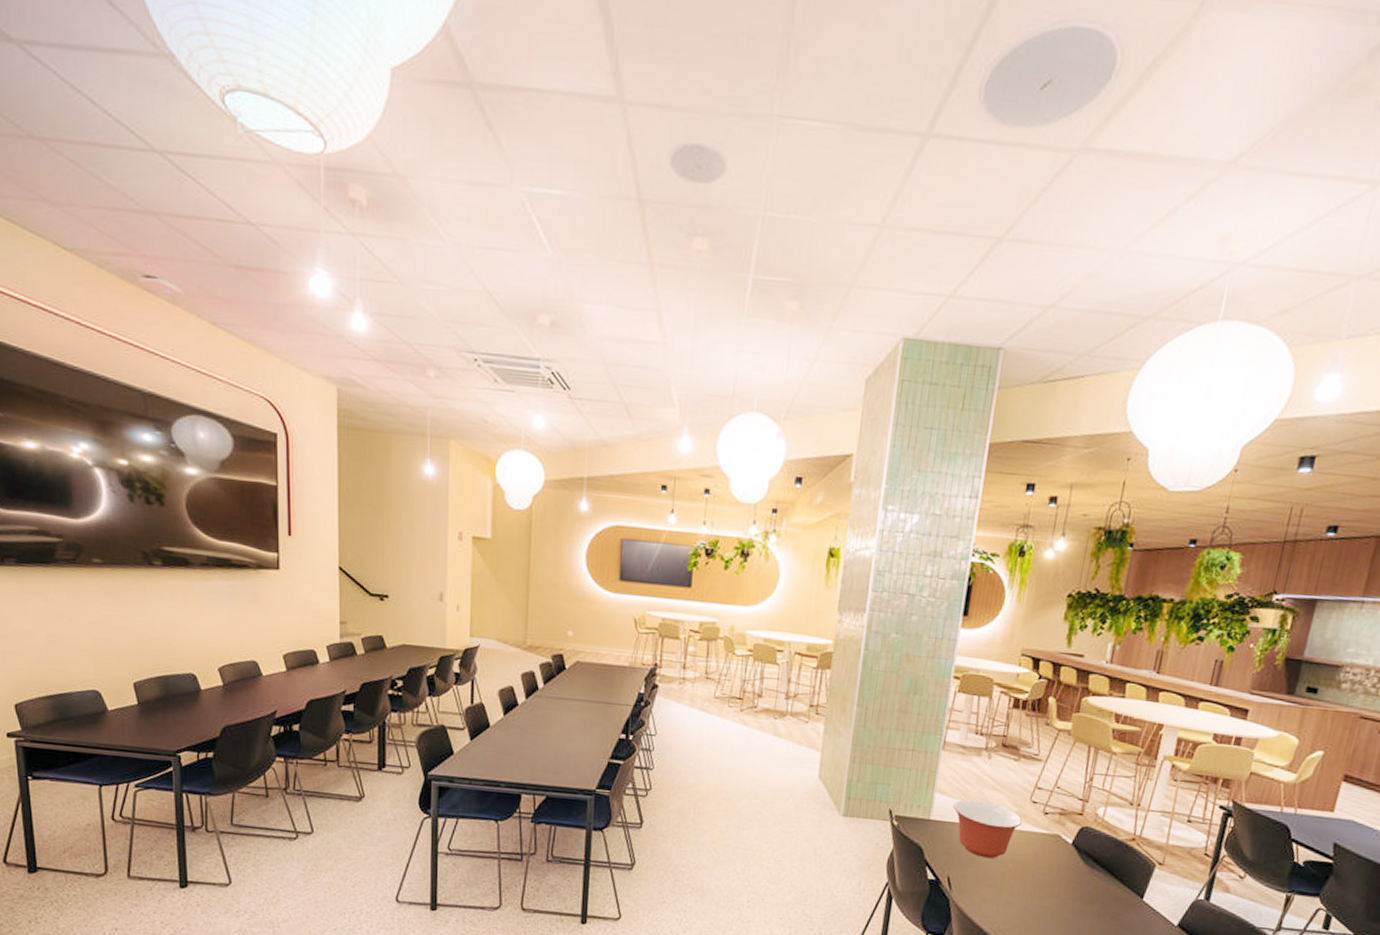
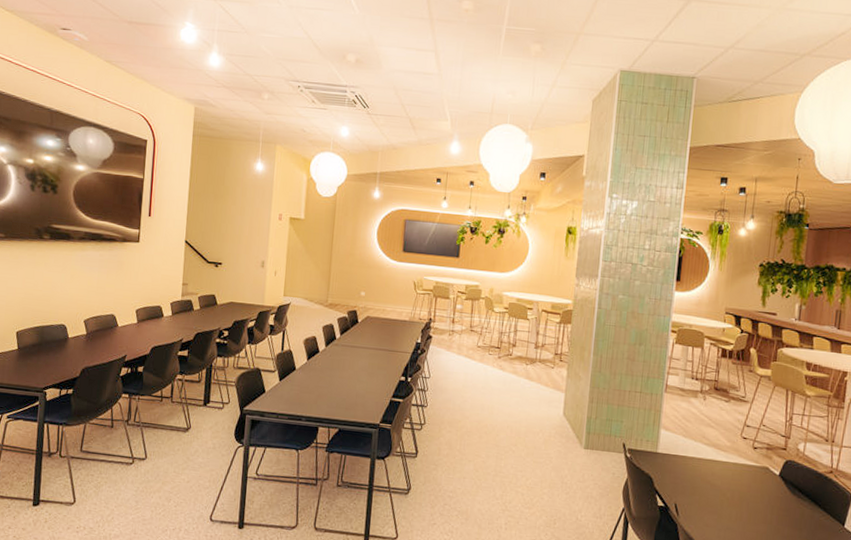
mixing bowl: present [953,799,1022,859] -> none [677,435,735,488]

